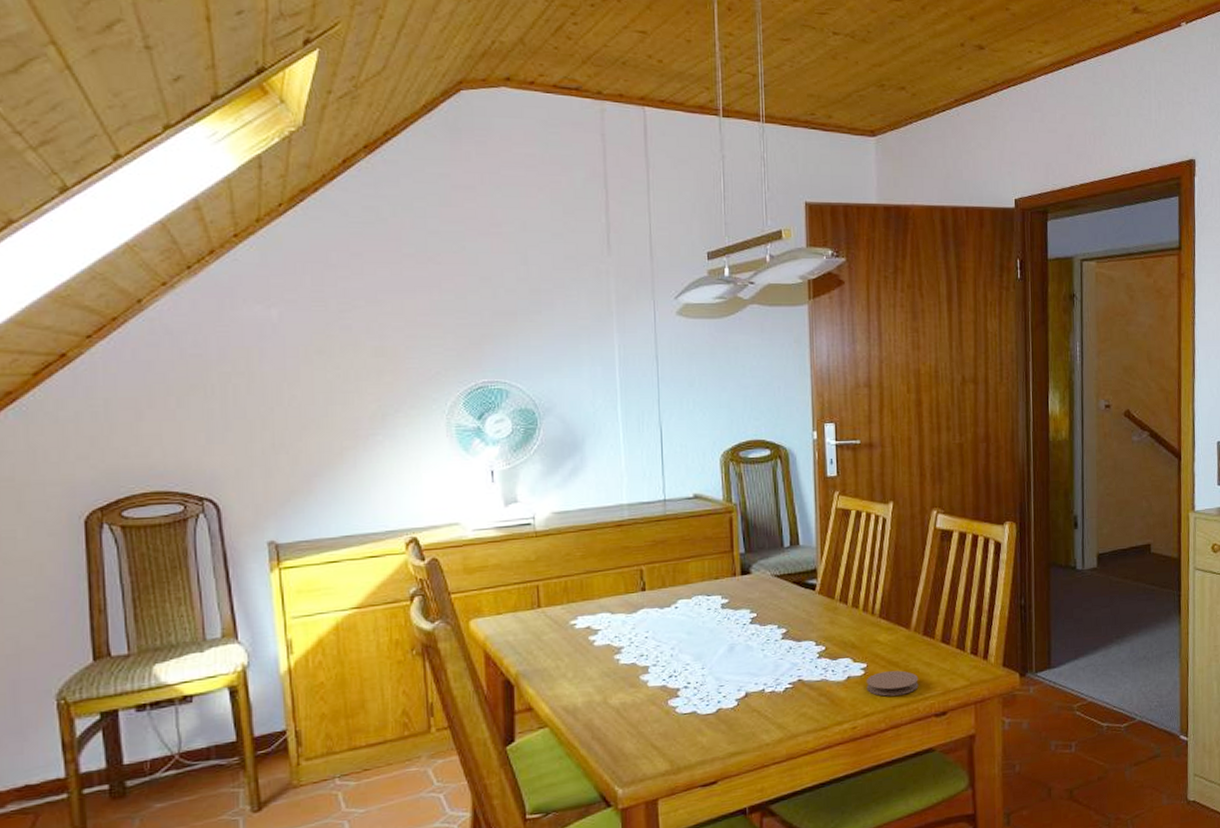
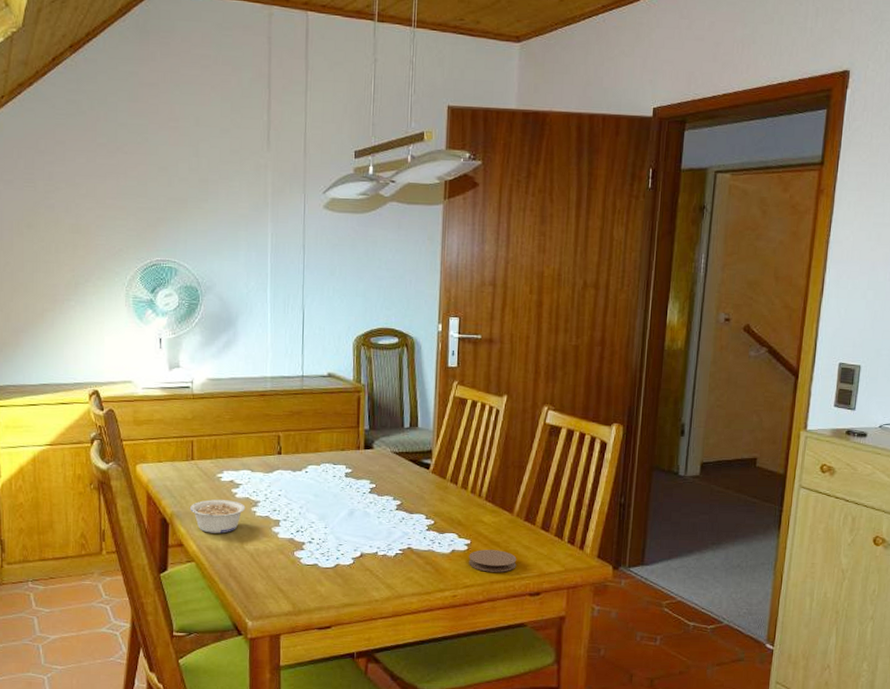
legume: none [539,649,607,691] -> present [190,499,246,534]

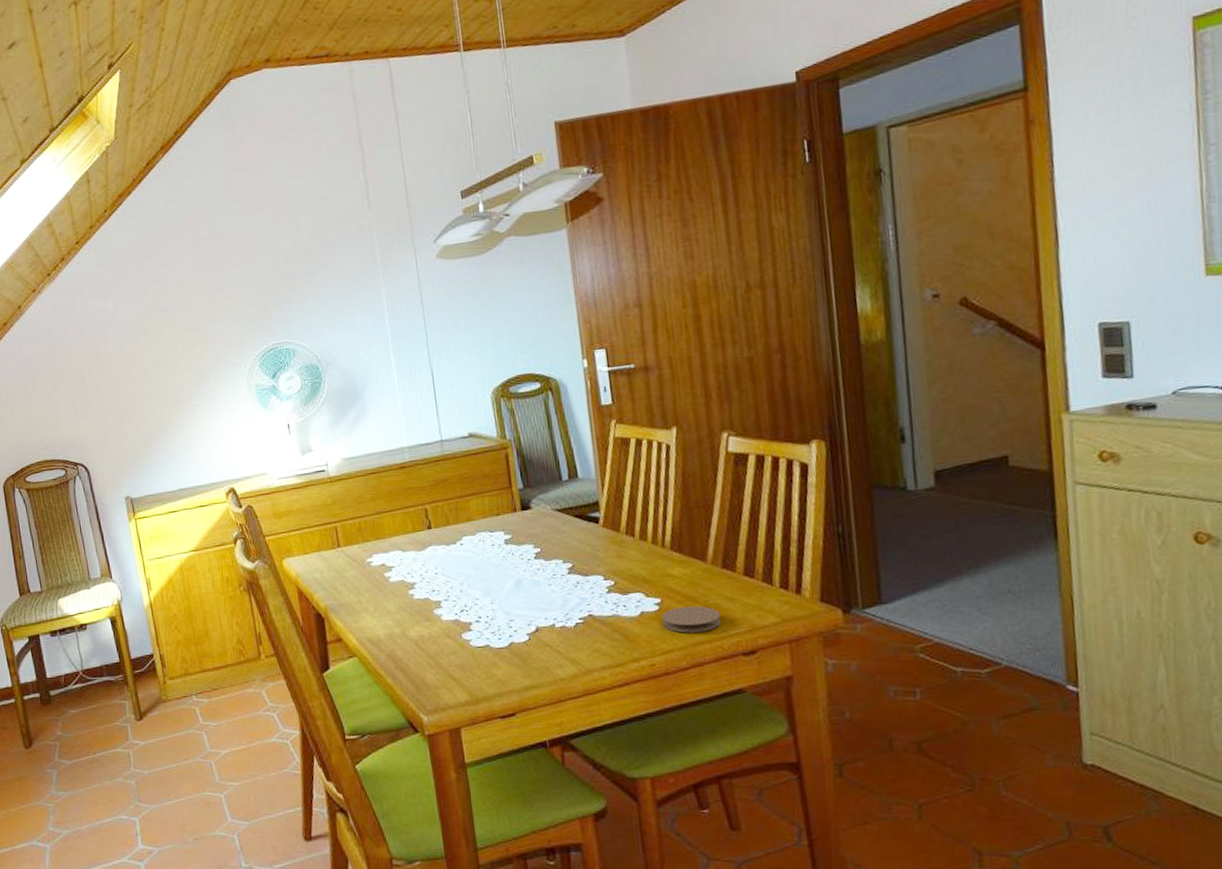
legume: present [190,499,246,534] -> none [344,585,402,624]

